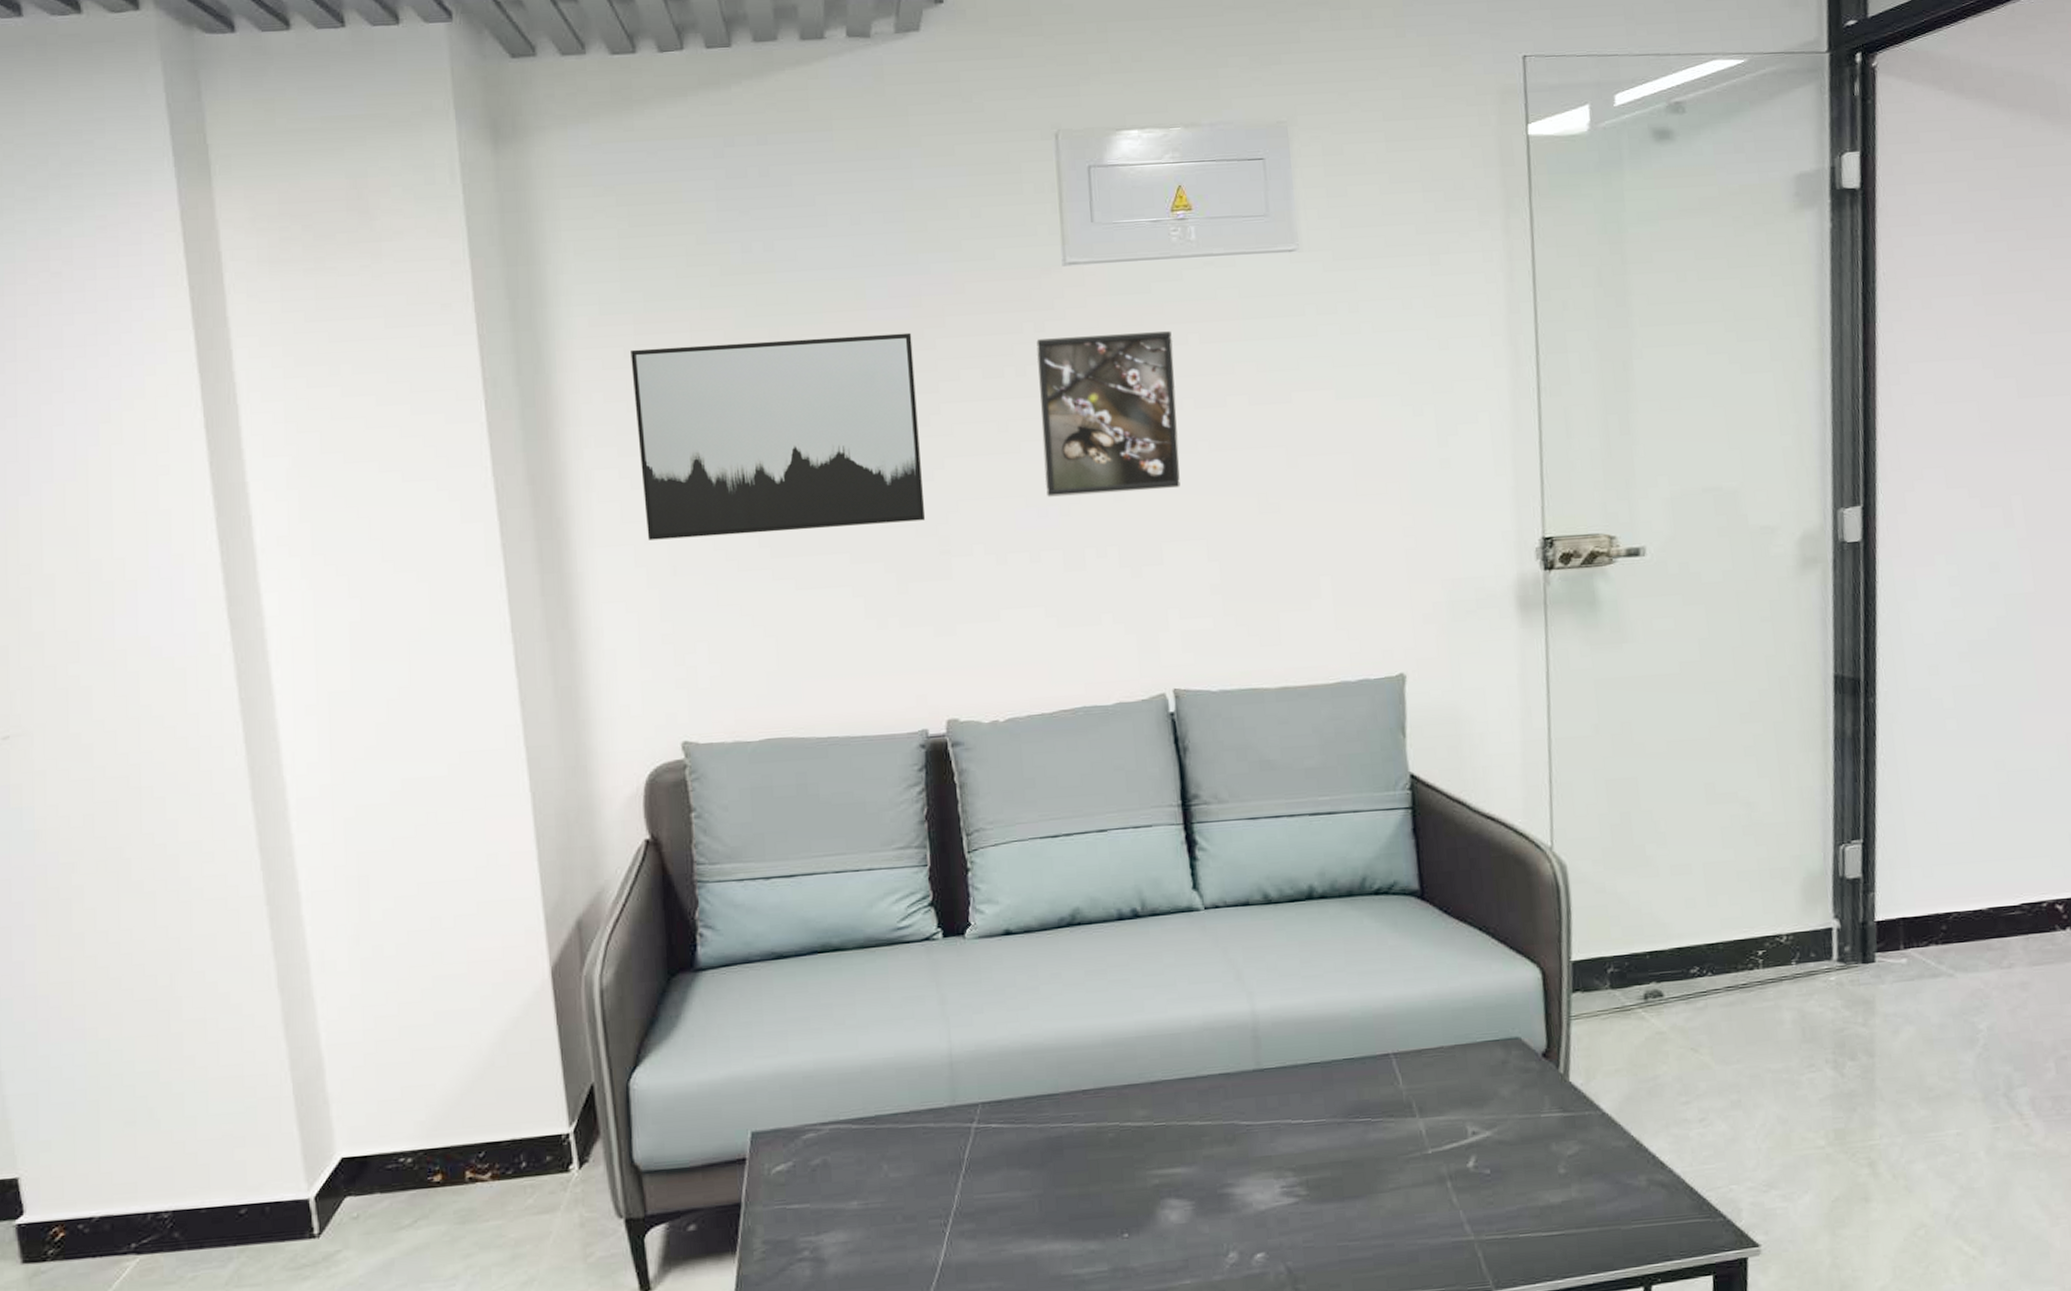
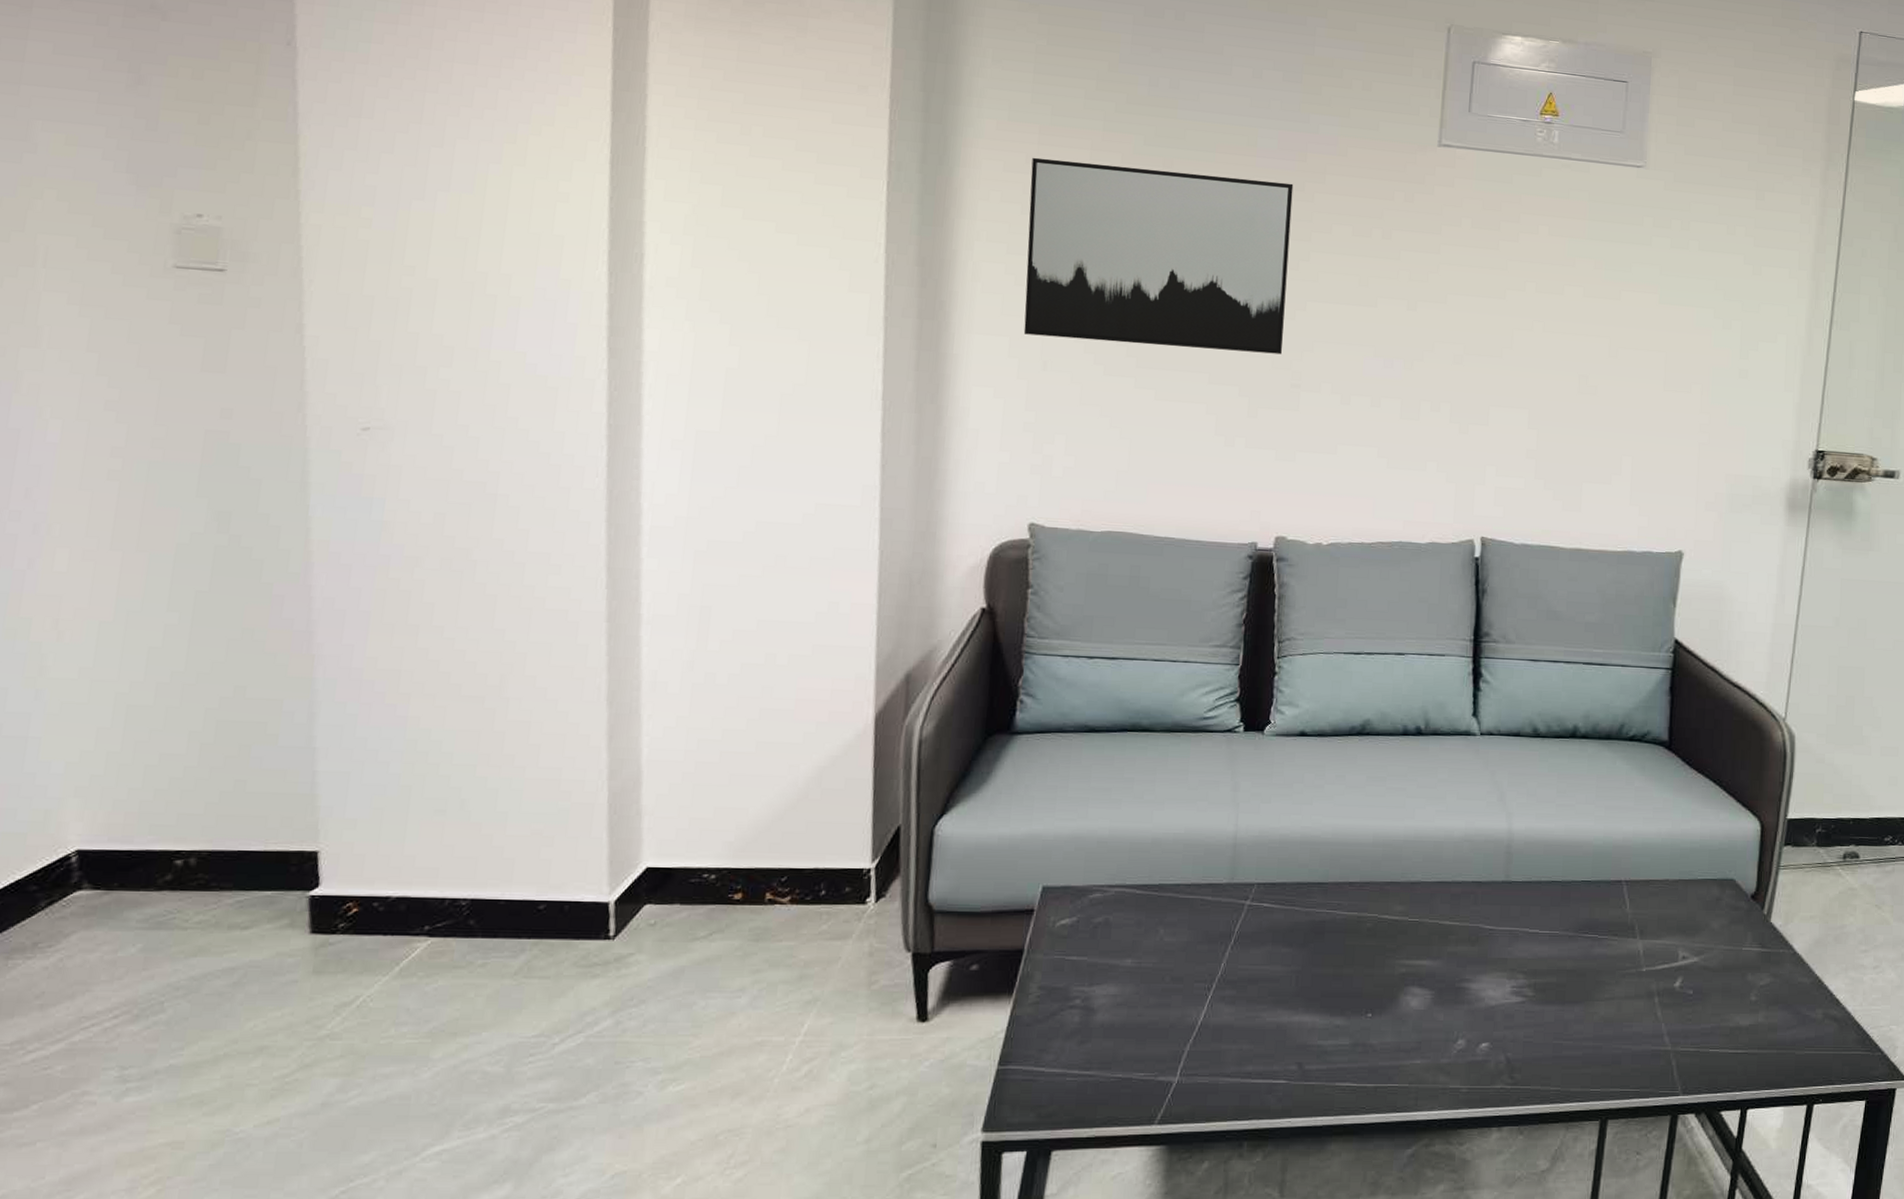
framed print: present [1036,331,1181,497] -> none [1394,208,1525,359]

